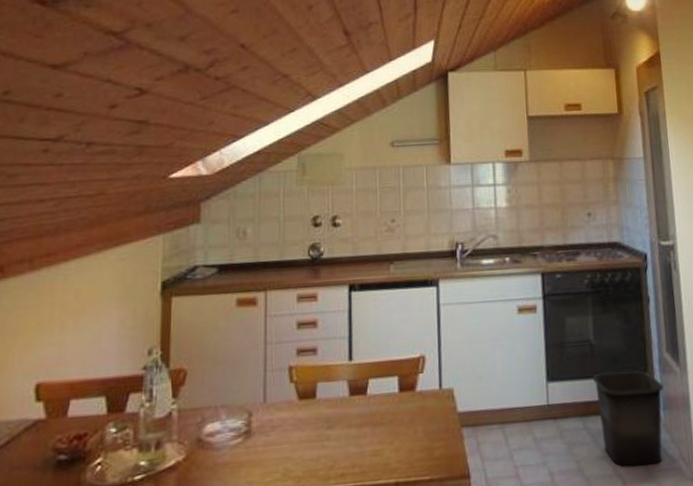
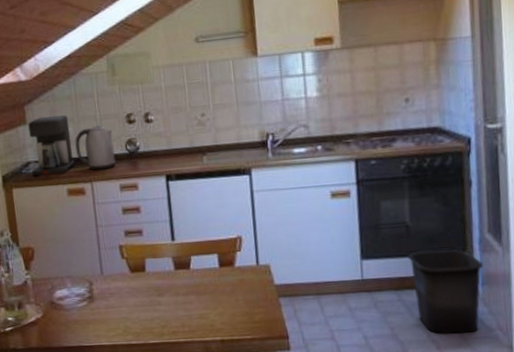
coffee maker: none [197,214,250,283] -> present [28,114,75,176]
kettle: none [253,227,295,278] -> present [75,125,116,171]

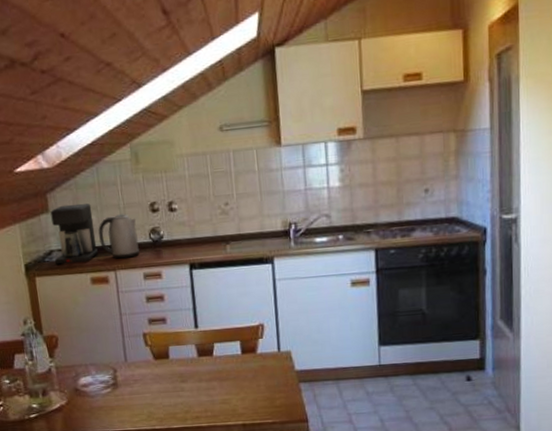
waste bin: present [407,249,483,334] -> none [423,335,494,417]

